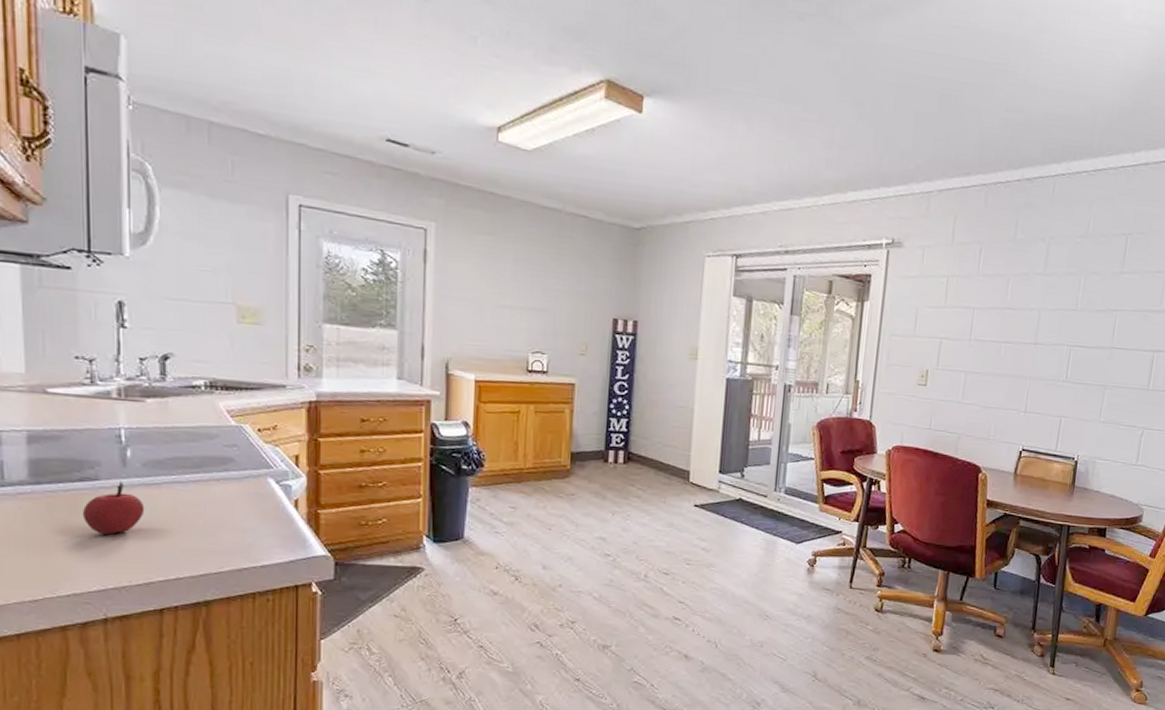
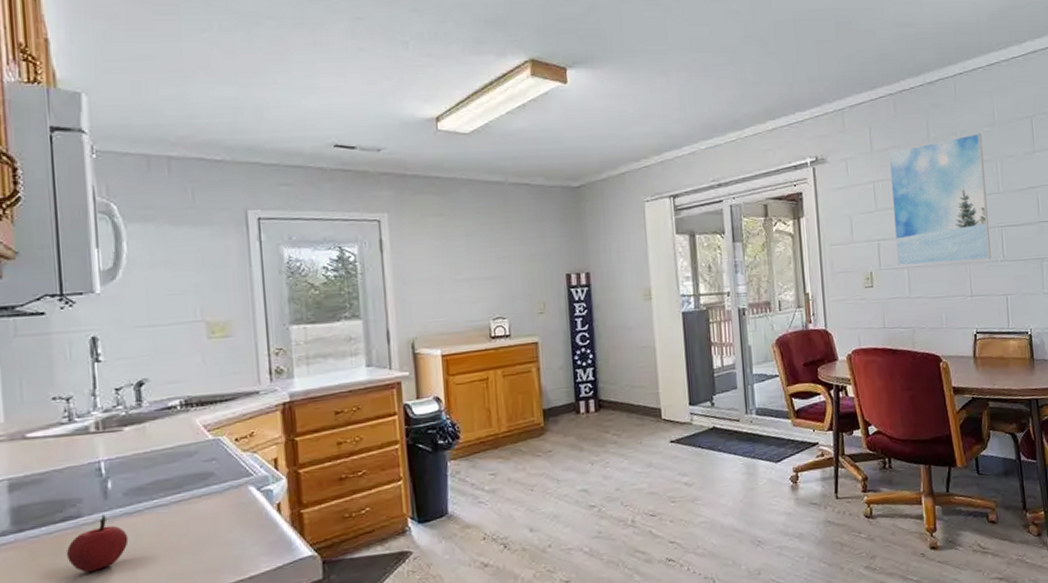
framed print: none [955,242,1071,377] -> present [888,133,992,266]

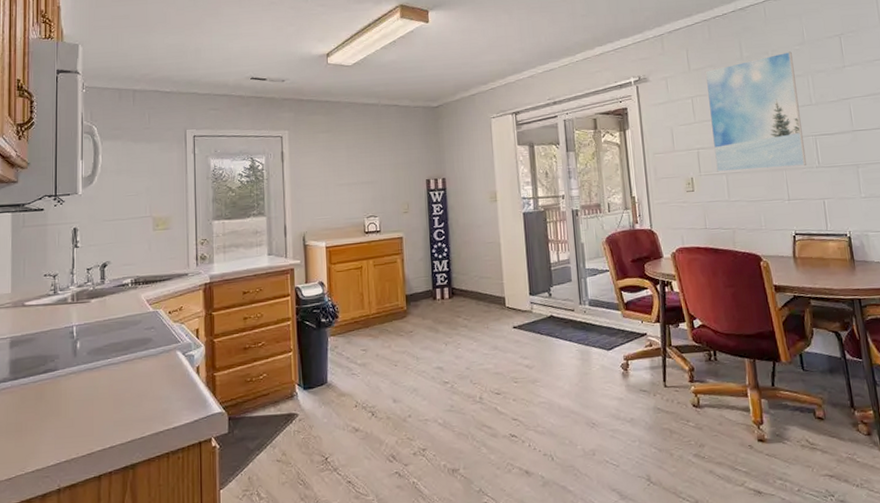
apple: present [66,514,129,573] -> none [45,368,89,415]

